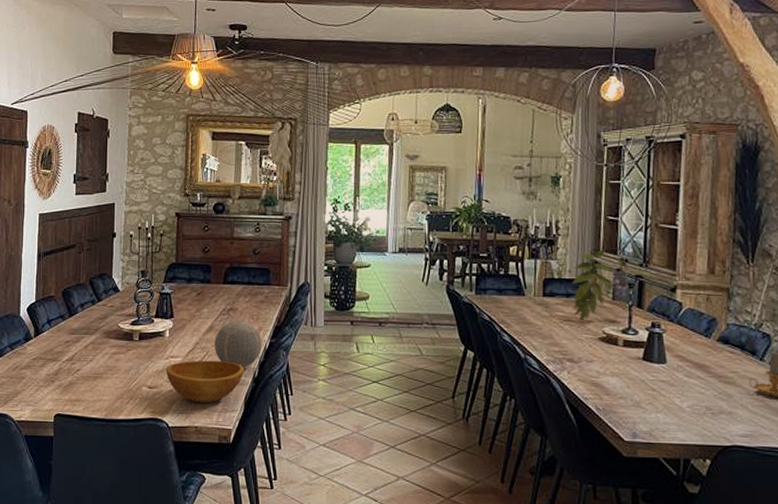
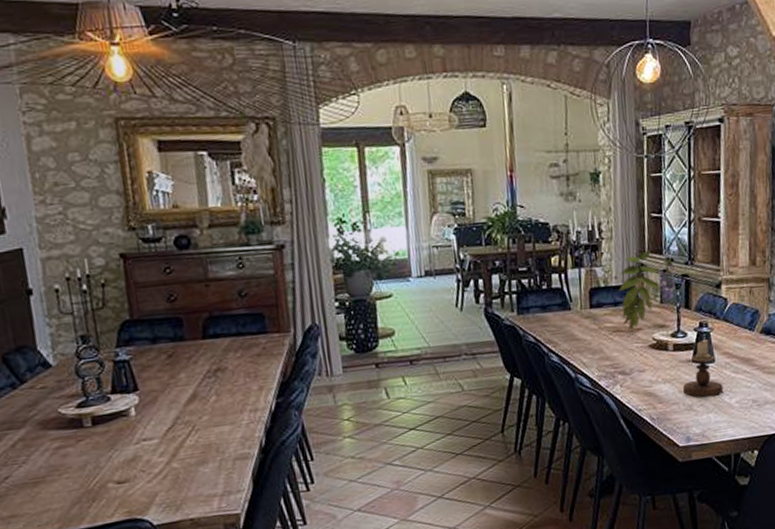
wooden bowl: present [165,360,244,403] -> none [137,433,247,491]
decorative orb: present [214,320,262,368] -> none [200,381,267,438]
candlestick: none [631,340,675,396] -> present [682,340,724,397]

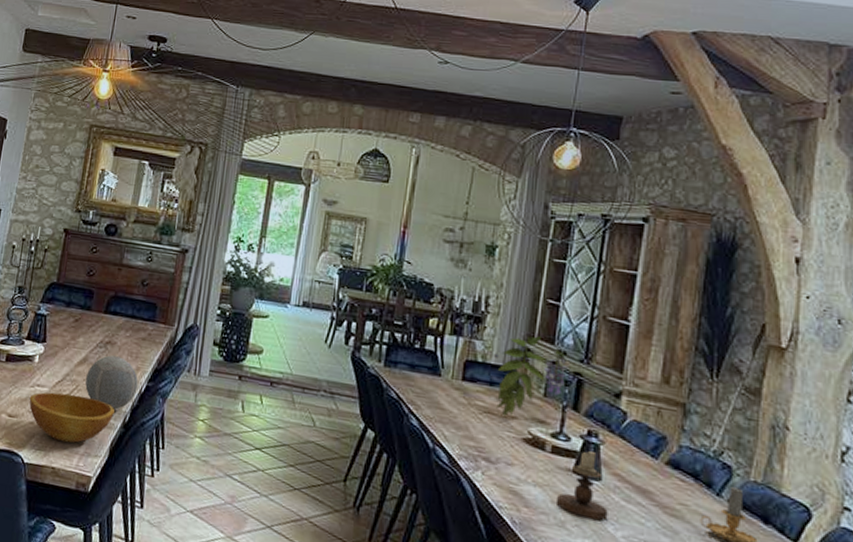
wooden bowl: none [137,433,247,491] -> present [29,392,115,444]
decorative orb: none [200,381,267,438] -> present [85,355,138,410]

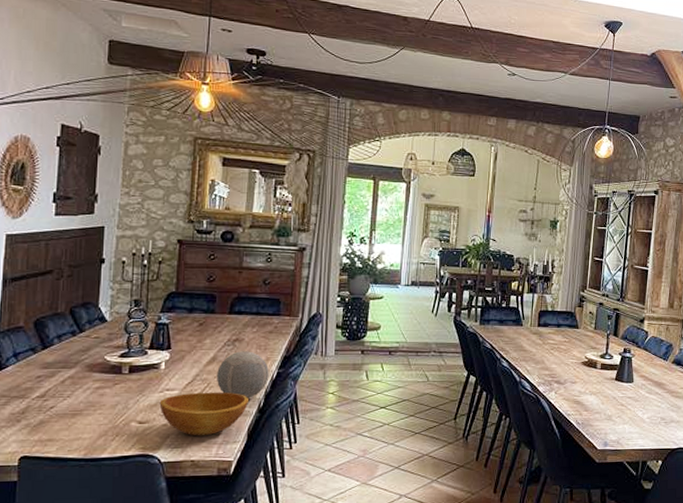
plant: present [493,336,567,418] -> none [559,286,609,350]
candlestick: present [555,451,608,521] -> none [605,363,638,410]

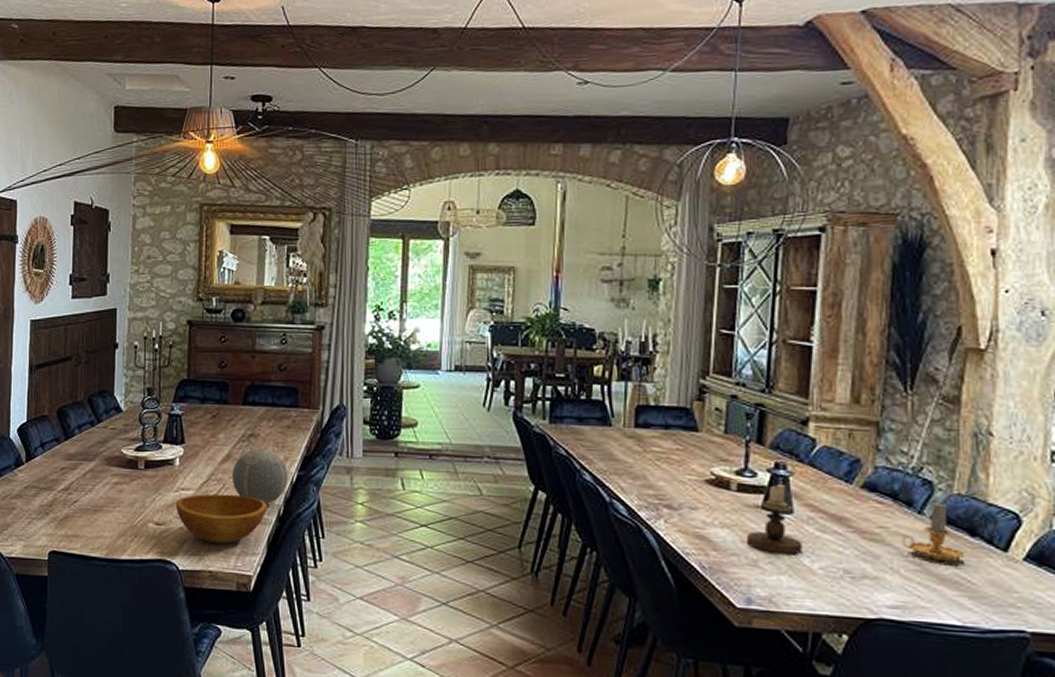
candlestick: none [605,363,638,410] -> present [746,485,803,554]

